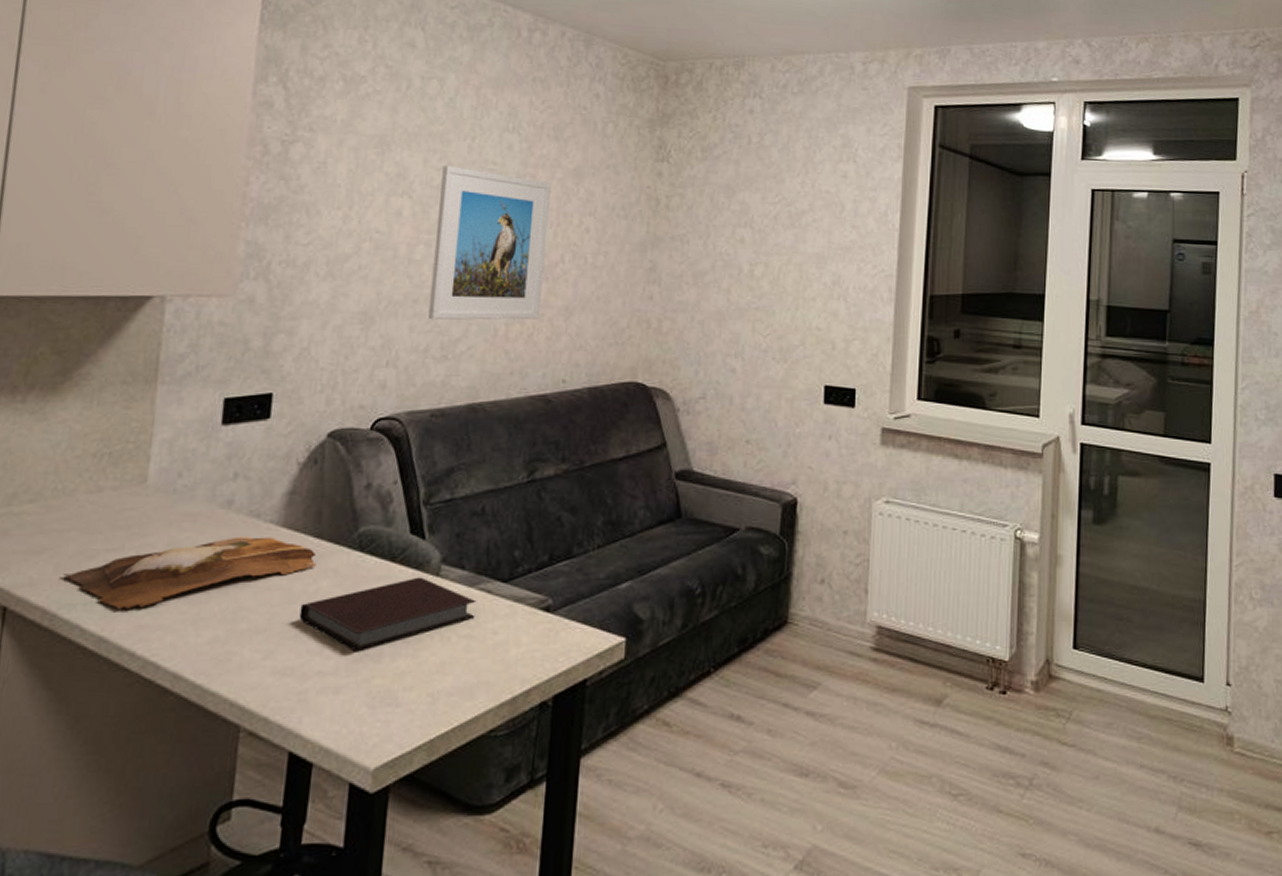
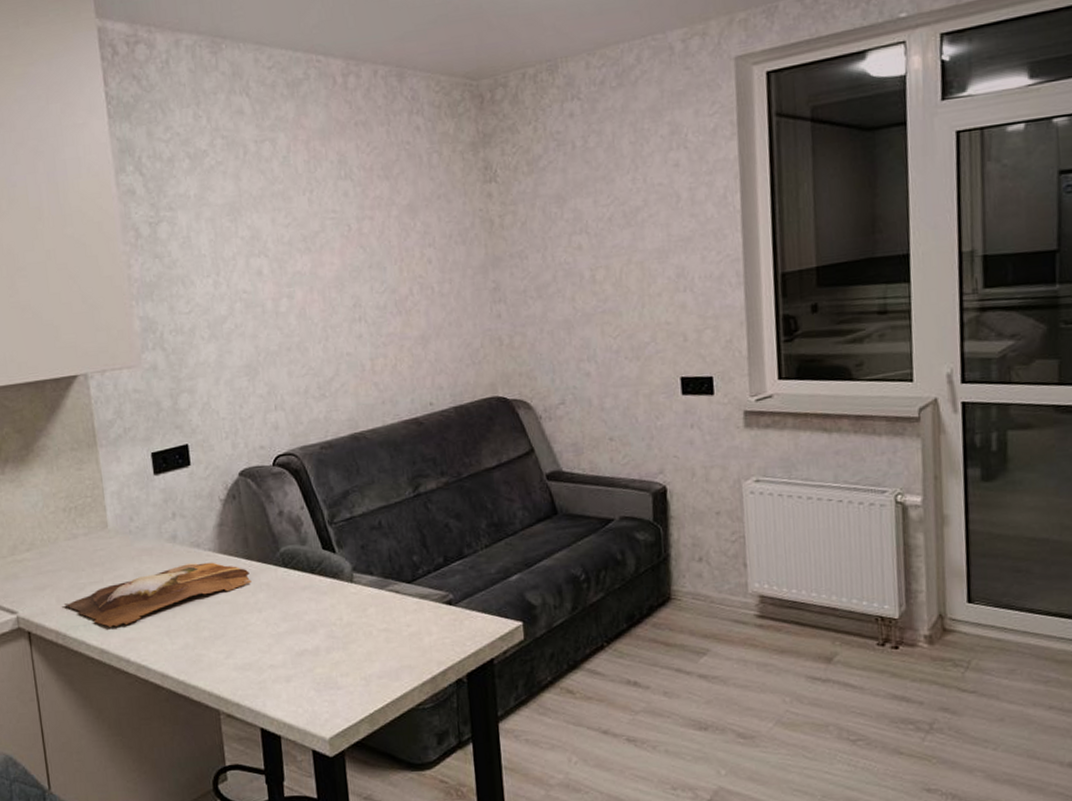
notebook: present [299,577,477,651] -> none [246,584,389,647]
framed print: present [428,166,551,320] -> none [289,220,400,365]

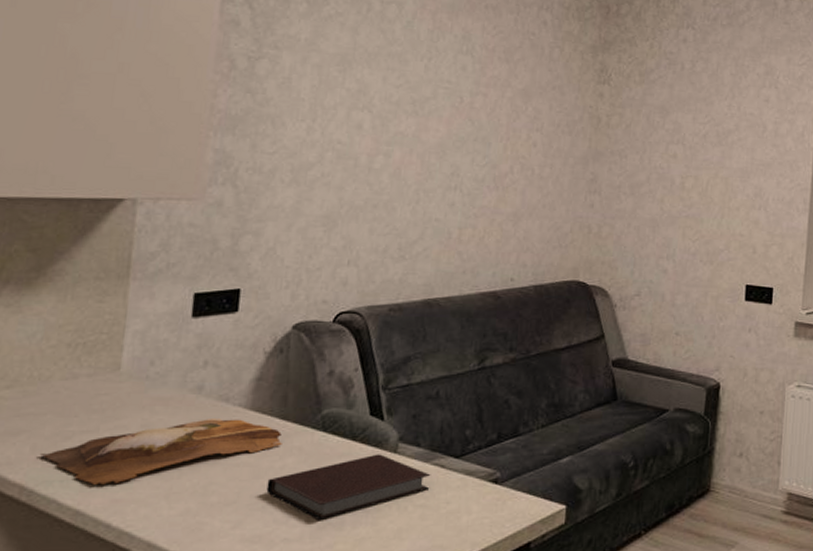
notebook: none [246,584,389,647] -> present [266,454,431,520]

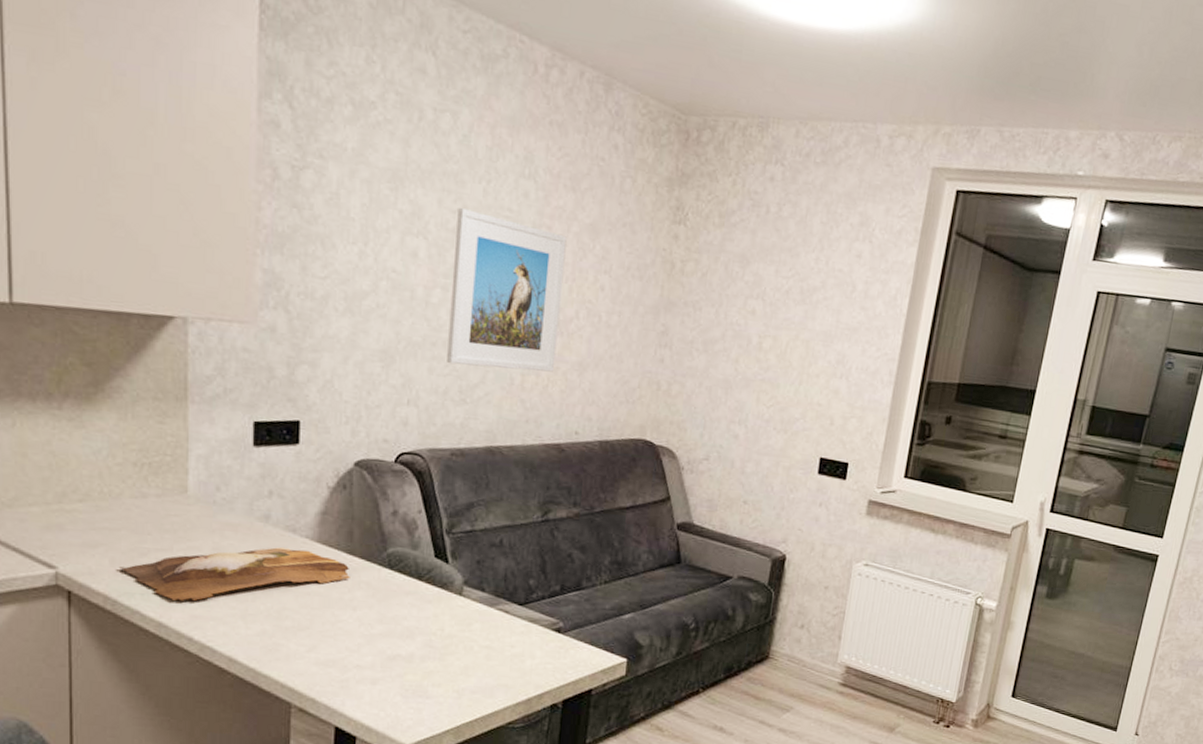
notebook: present [266,454,431,520] -> none [337,594,496,651]
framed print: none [387,83,501,225] -> present [447,208,567,372]

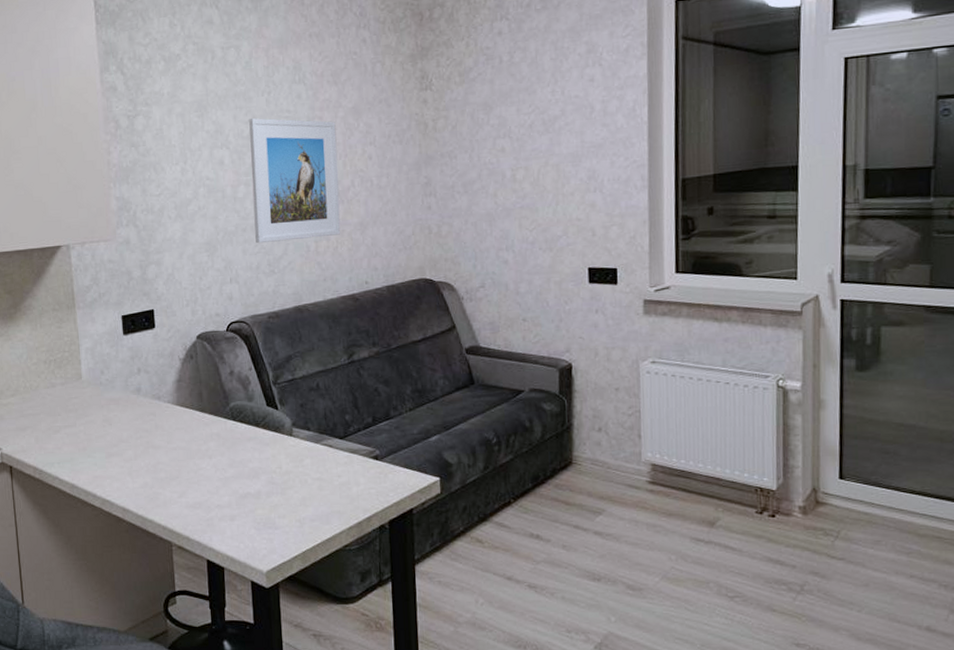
cutting board: present [120,547,350,601] -> none [42,413,204,465]

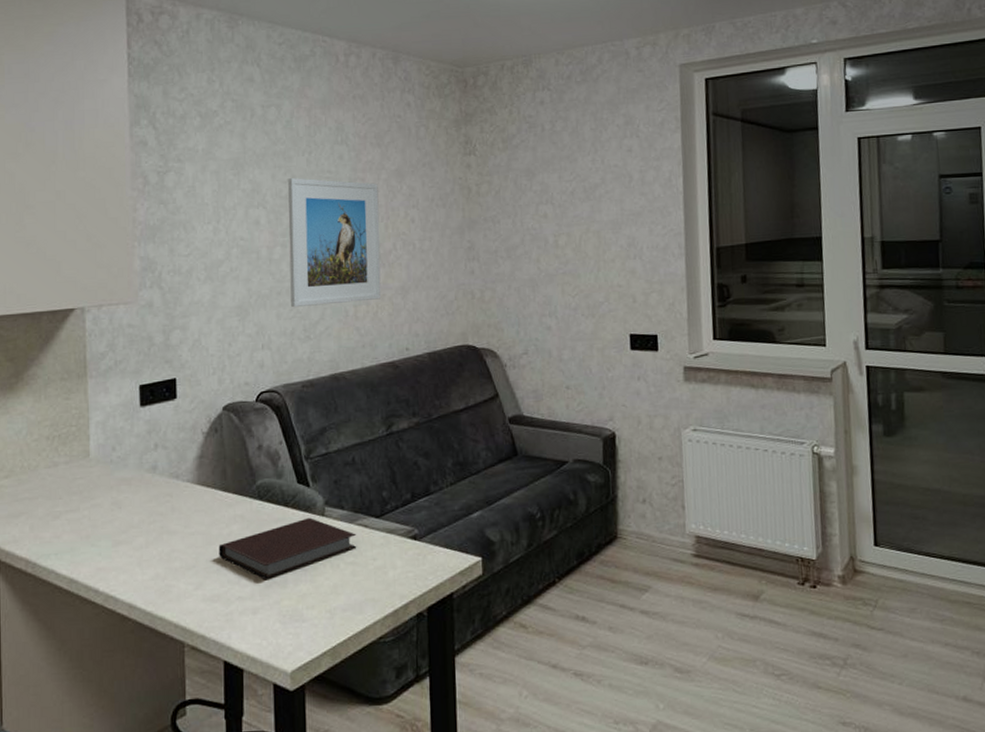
notebook: none [198,437,323,491] -> present [218,517,357,579]

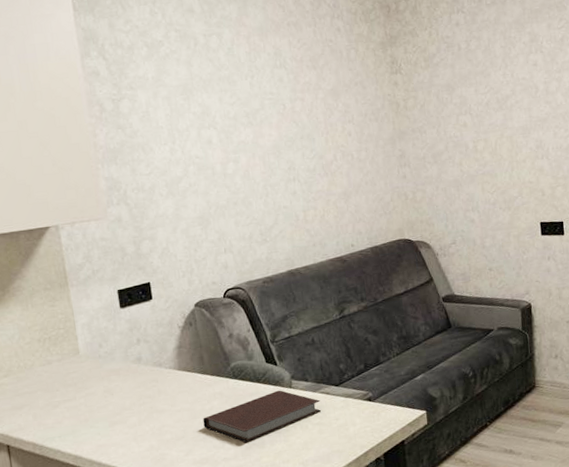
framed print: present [288,178,382,308] -> none [234,100,327,216]

